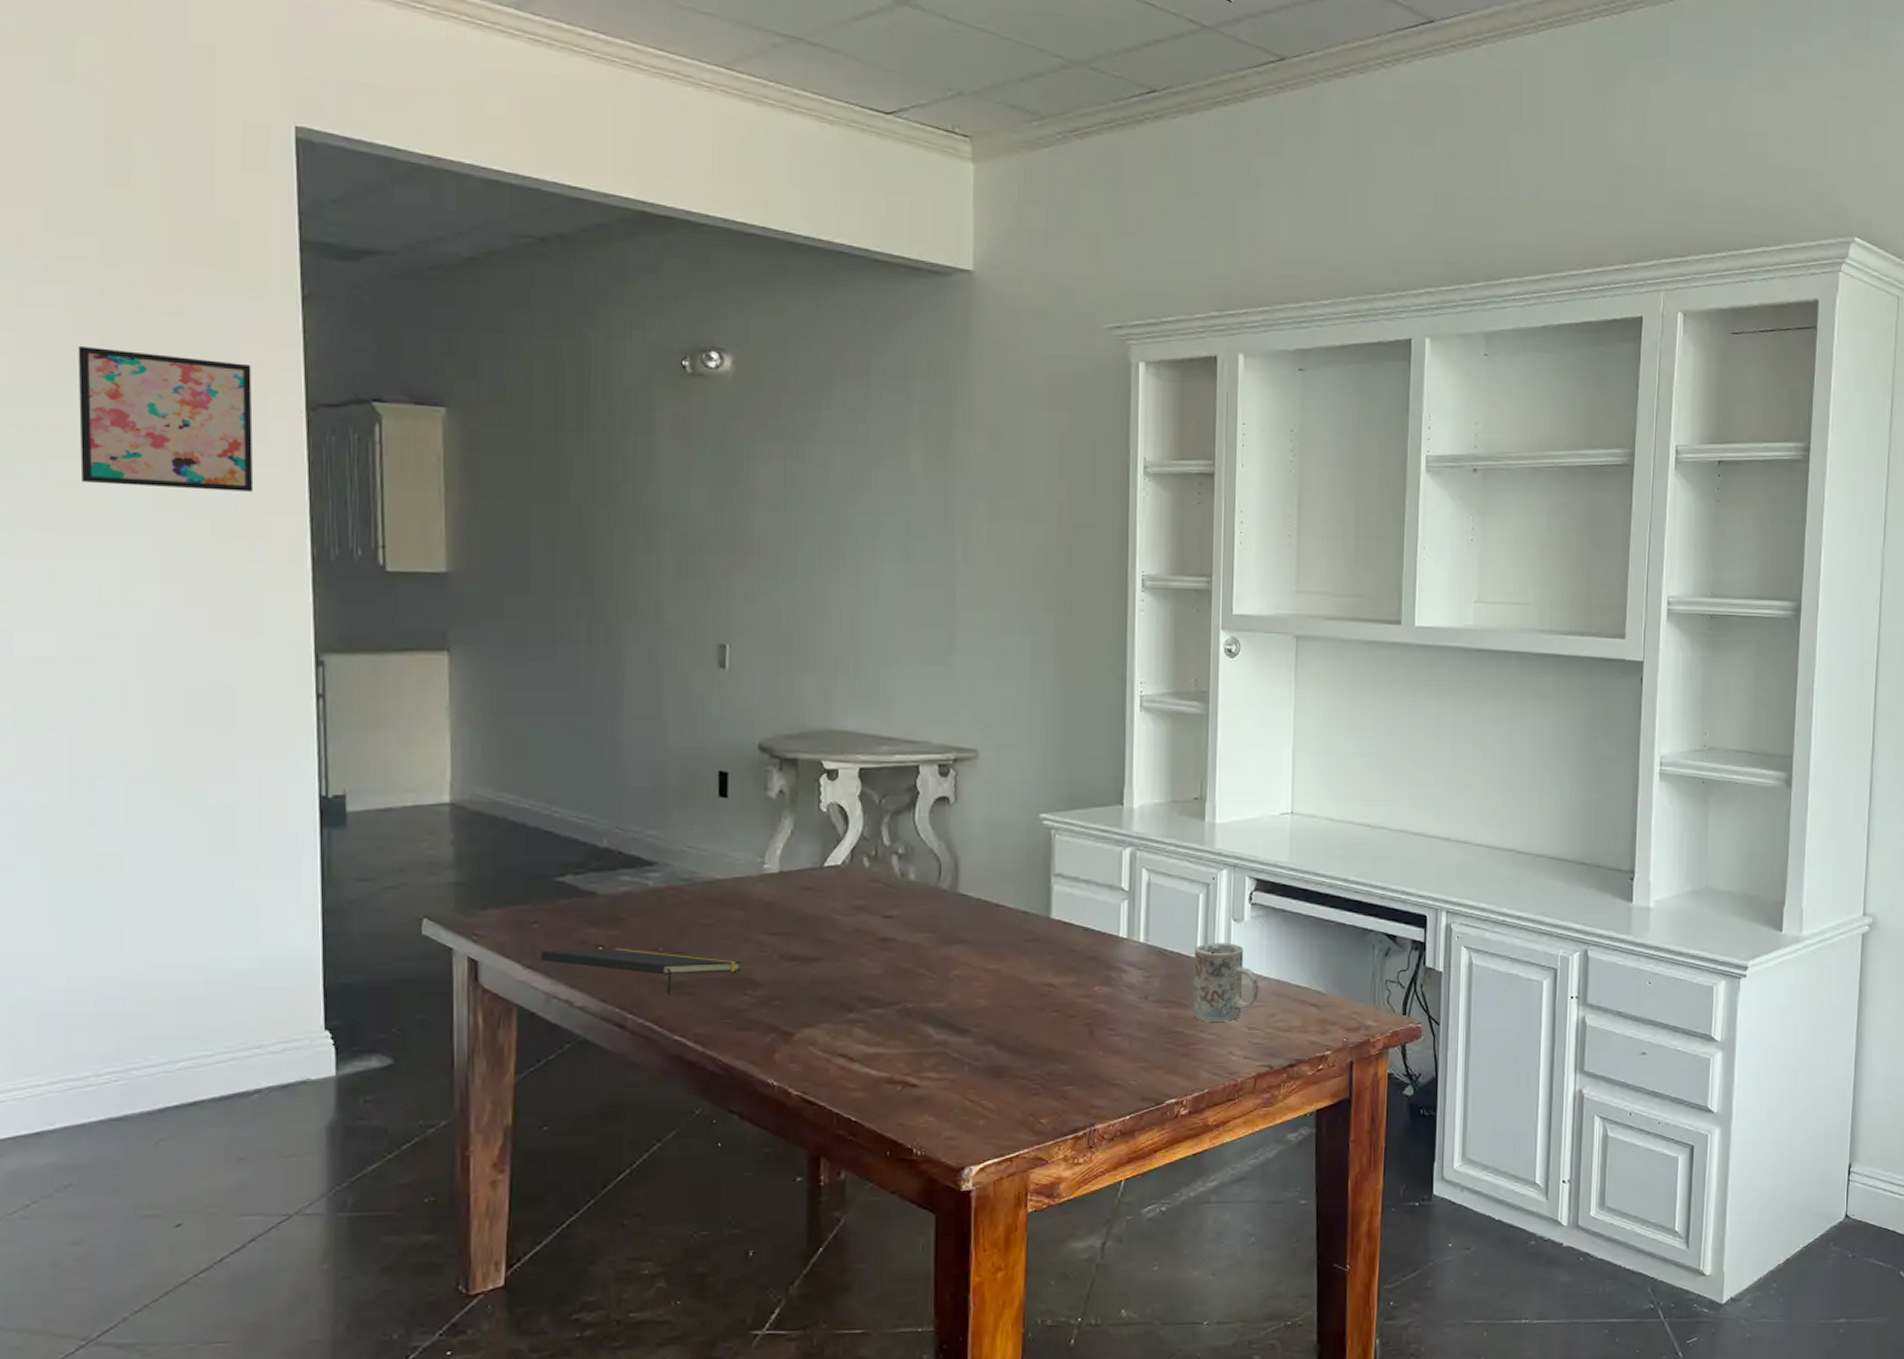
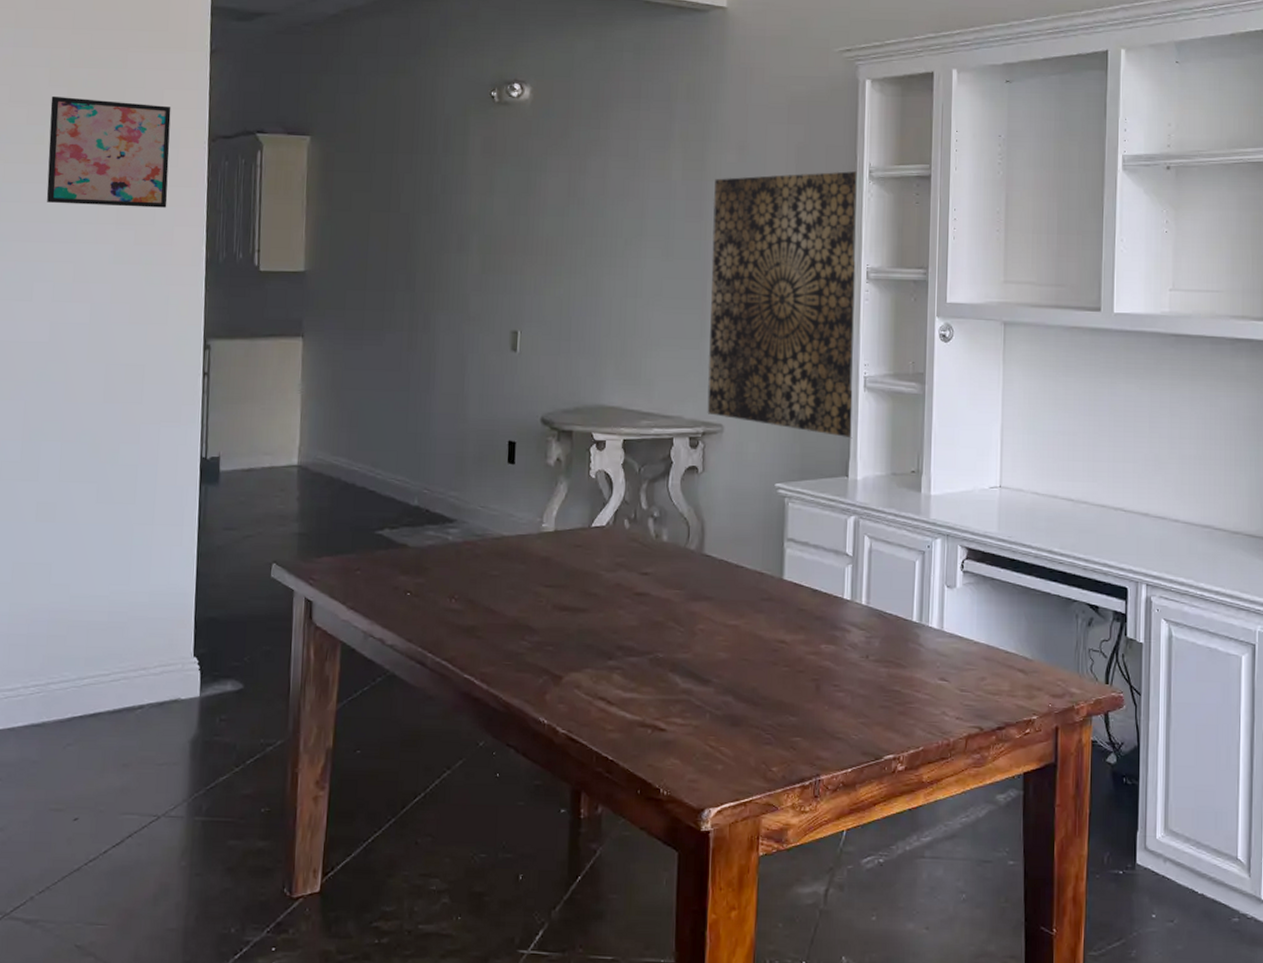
notepad: present [540,948,742,995] -> none [360,594,522,638]
wall art: none [958,465,1130,764] -> present [707,171,857,439]
mug: present [1193,943,1259,1022] -> none [910,607,970,683]

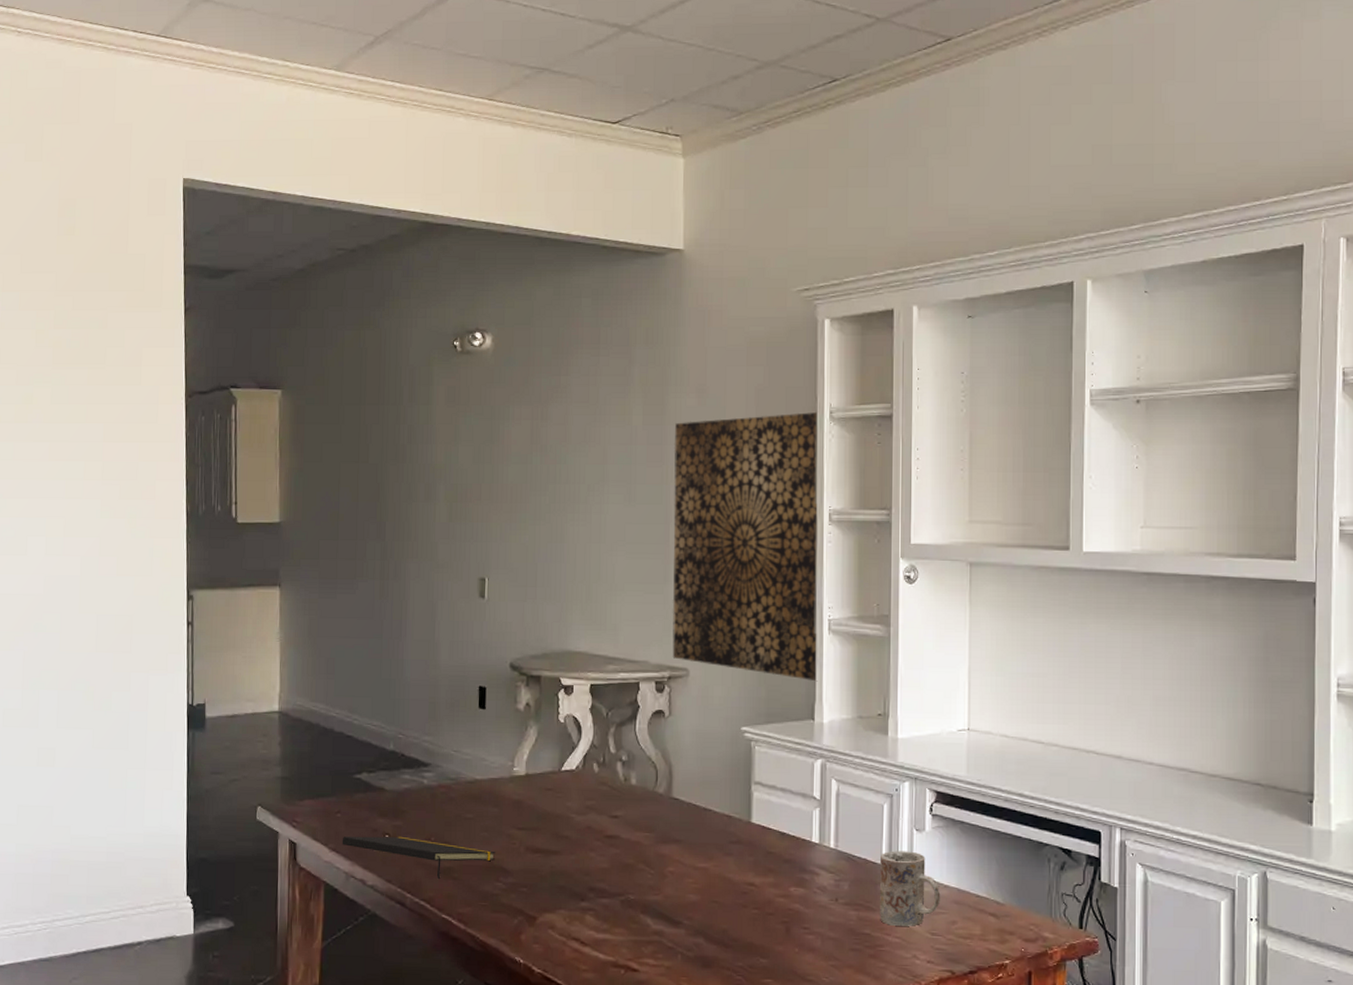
wall art: present [46,97,171,208] -> none [36,357,150,463]
notepad: none [360,594,522,638] -> present [342,836,496,879]
mug: none [910,607,970,683] -> present [880,850,941,926]

